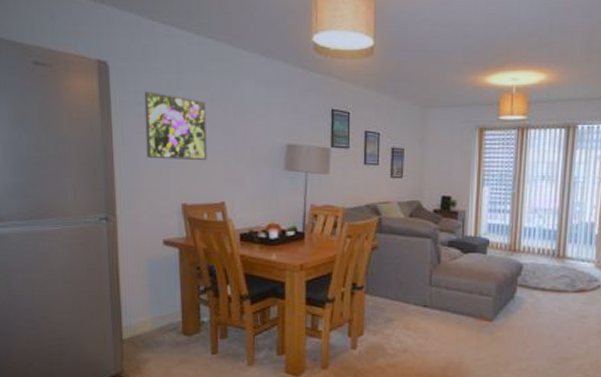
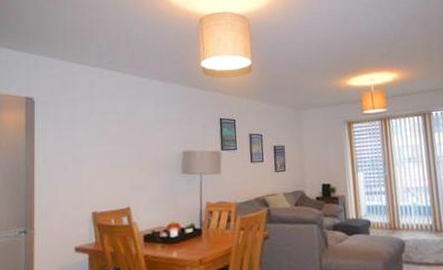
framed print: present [144,91,207,161] -> none [63,118,115,174]

